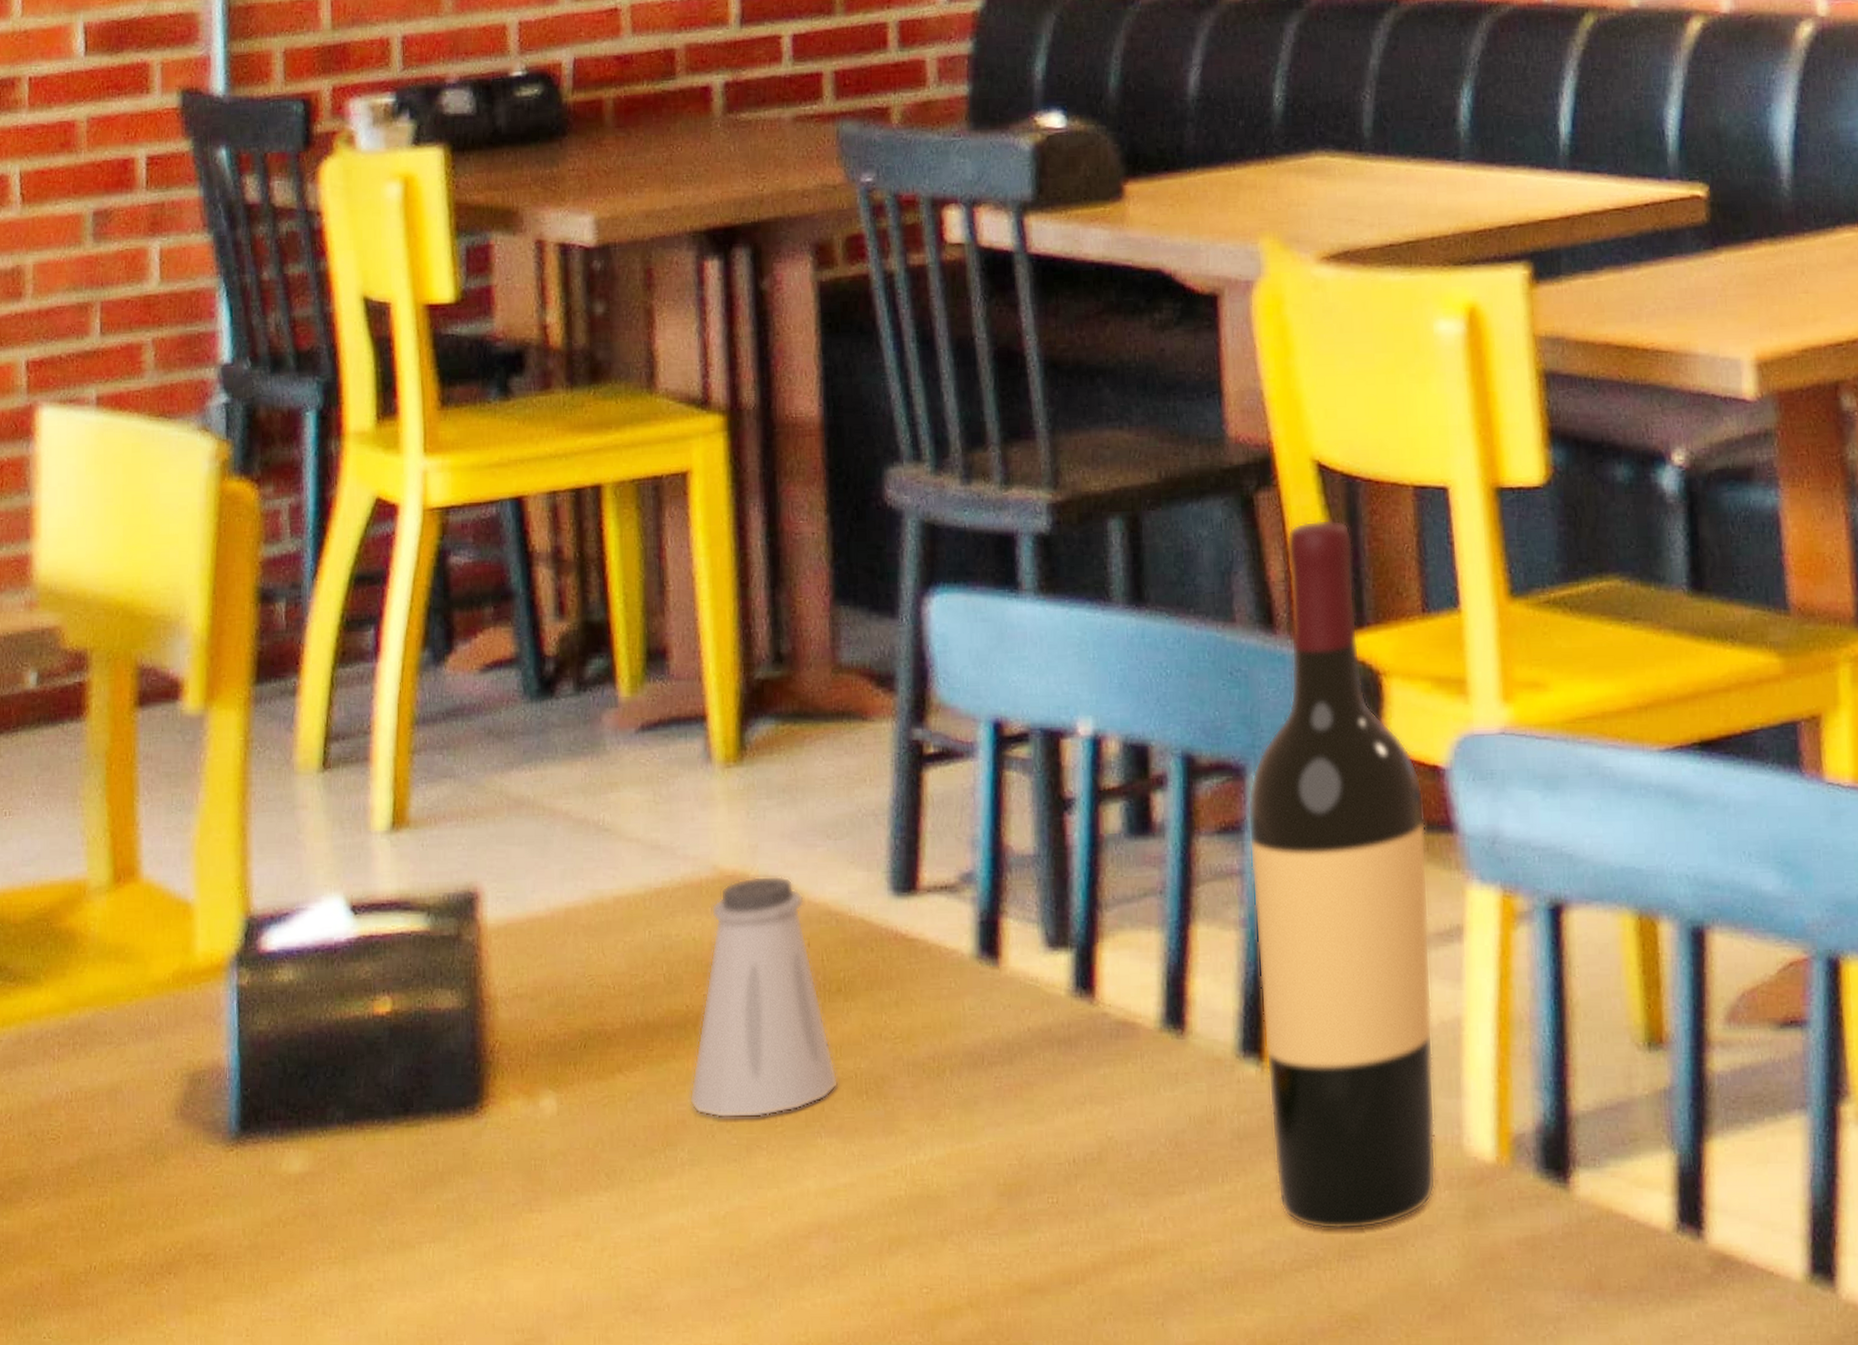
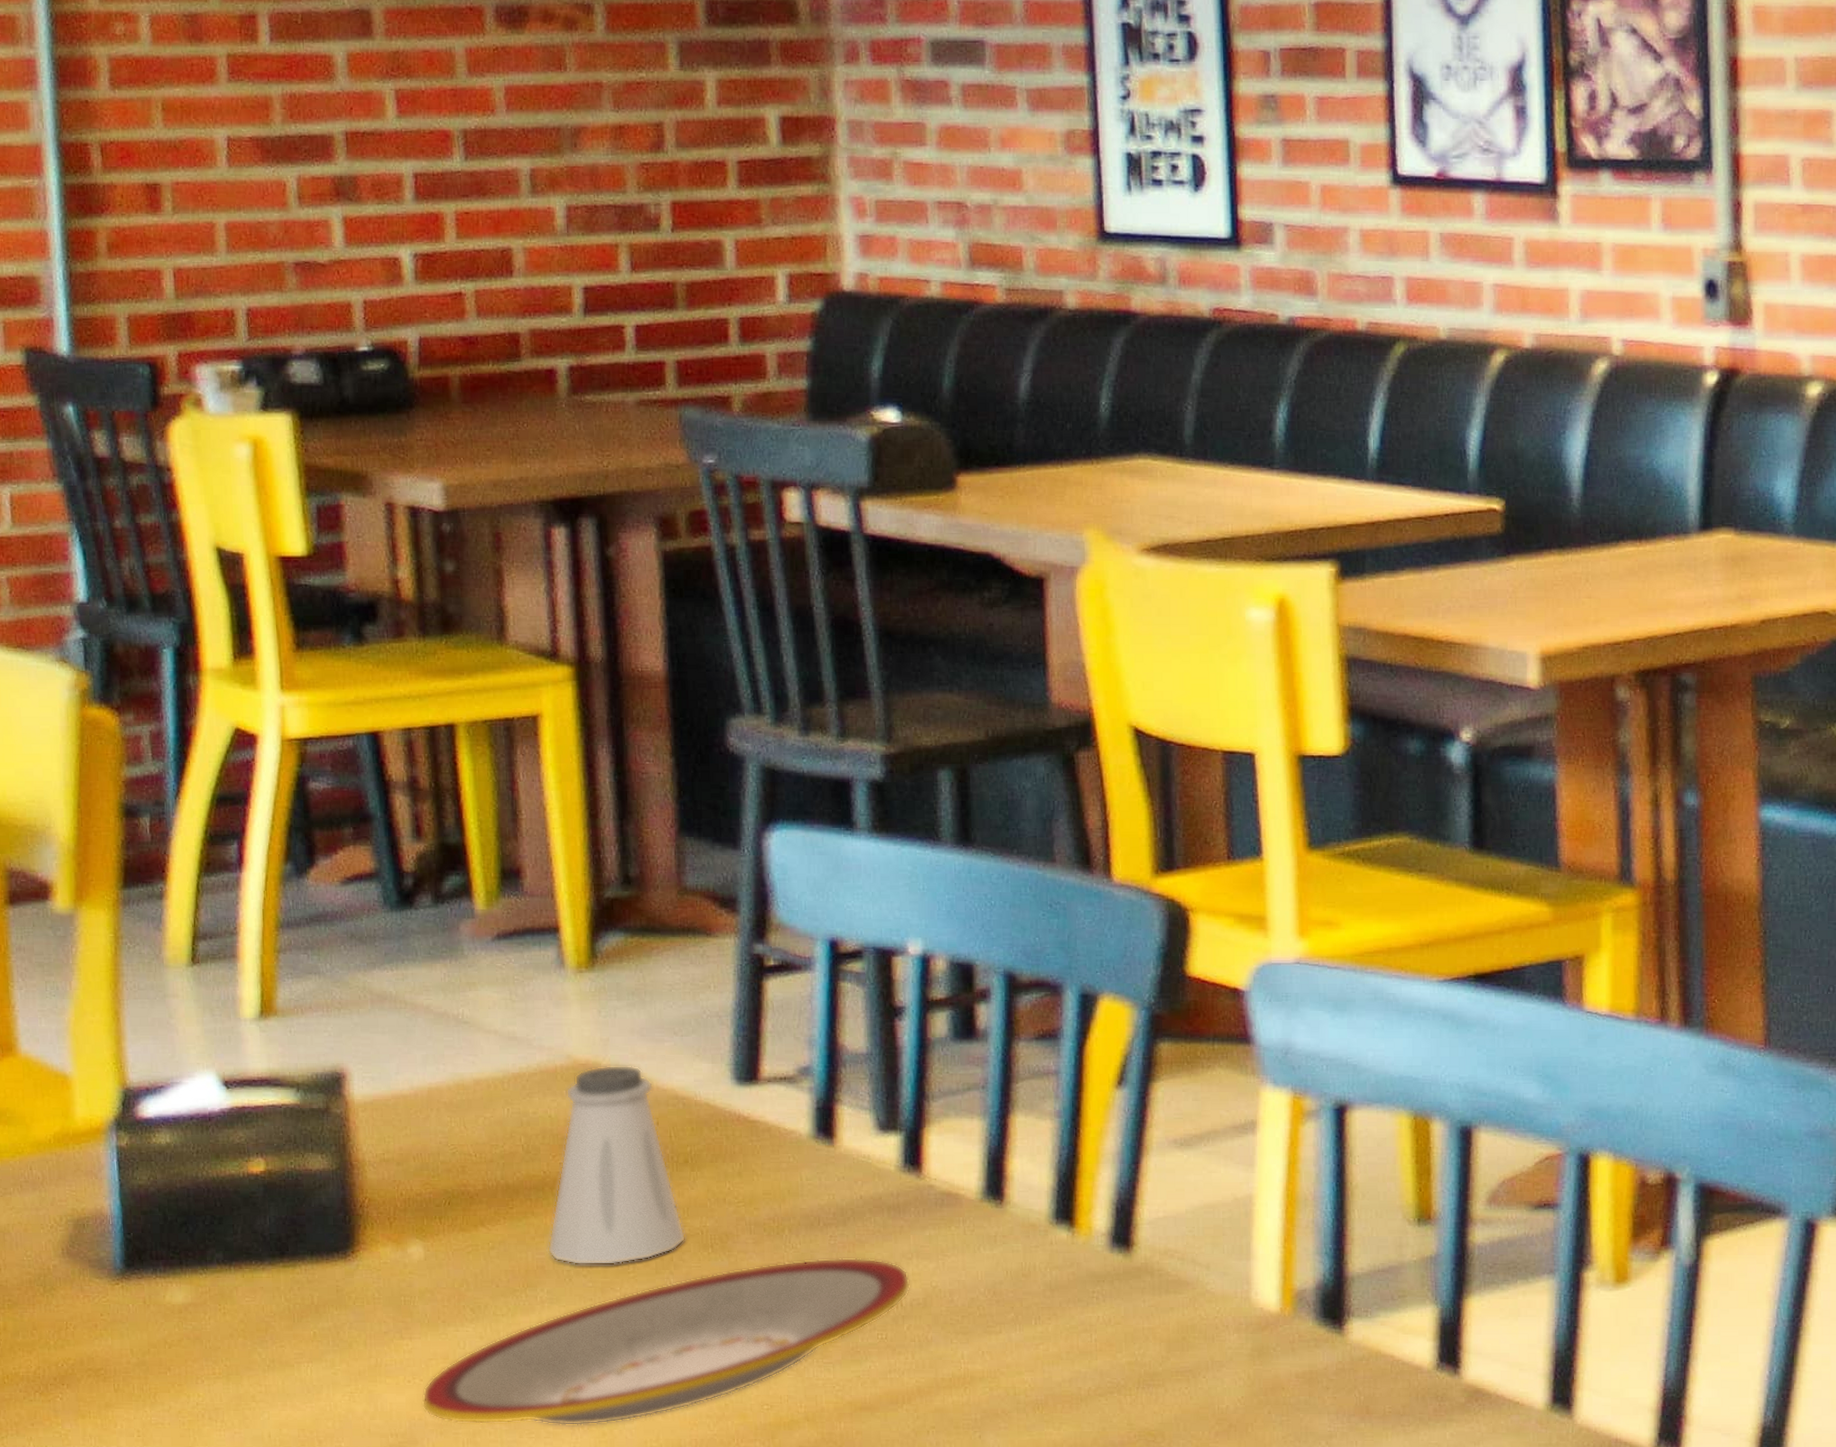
plate: none [550,1103,1084,1317] -> present [421,1257,911,1426]
wine bottle: present [1247,519,1436,1230] -> none [1064,777,1227,1364]

